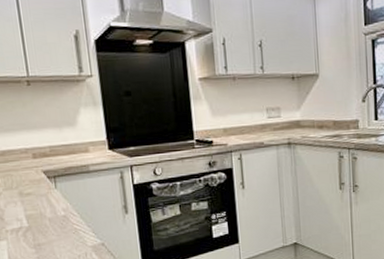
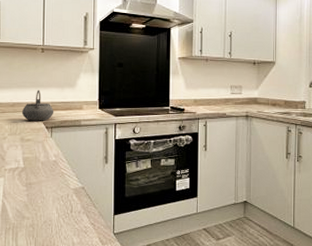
kettle: none [14,132,55,171] -> present [21,89,54,121]

